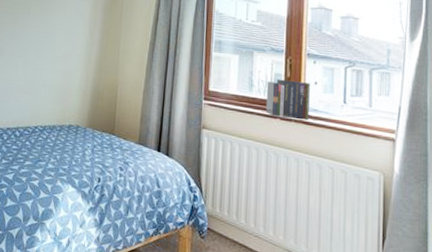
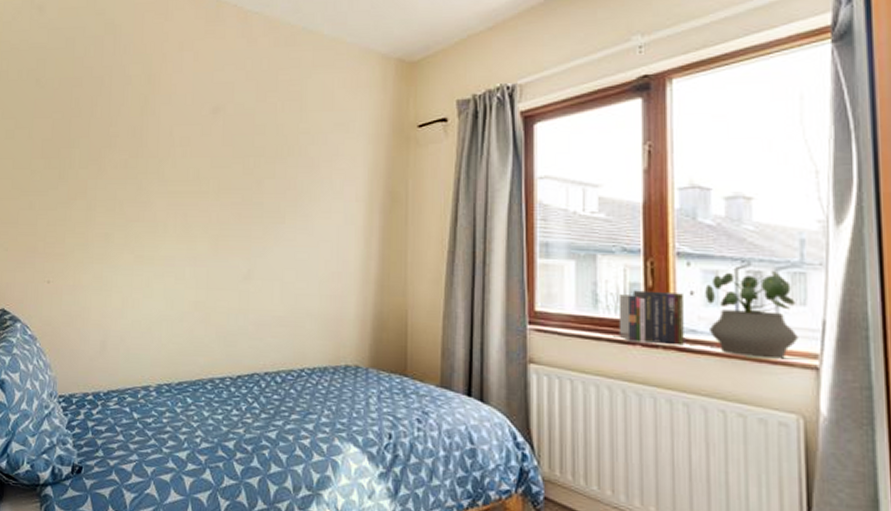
potted plant: none [325,70,383,133] -> present [705,271,798,359]

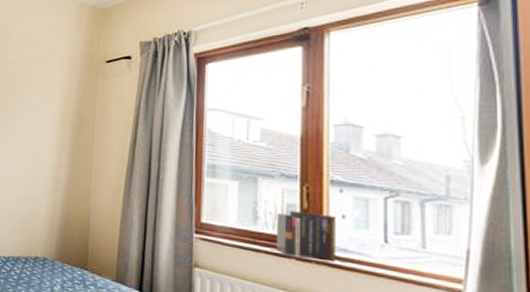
potted plant: present [705,271,798,359] -> none [356,201,443,282]

